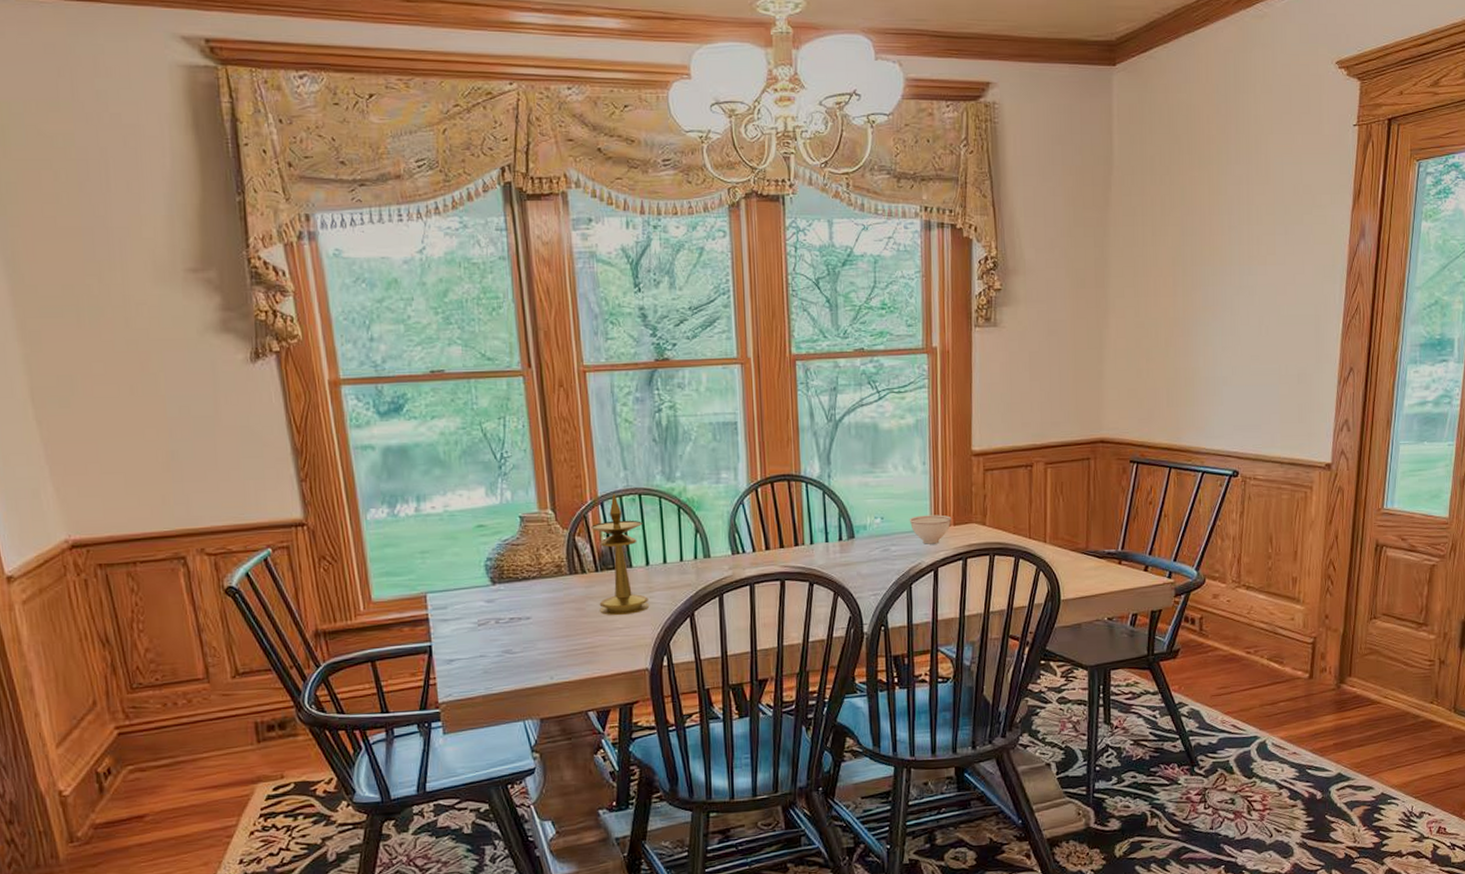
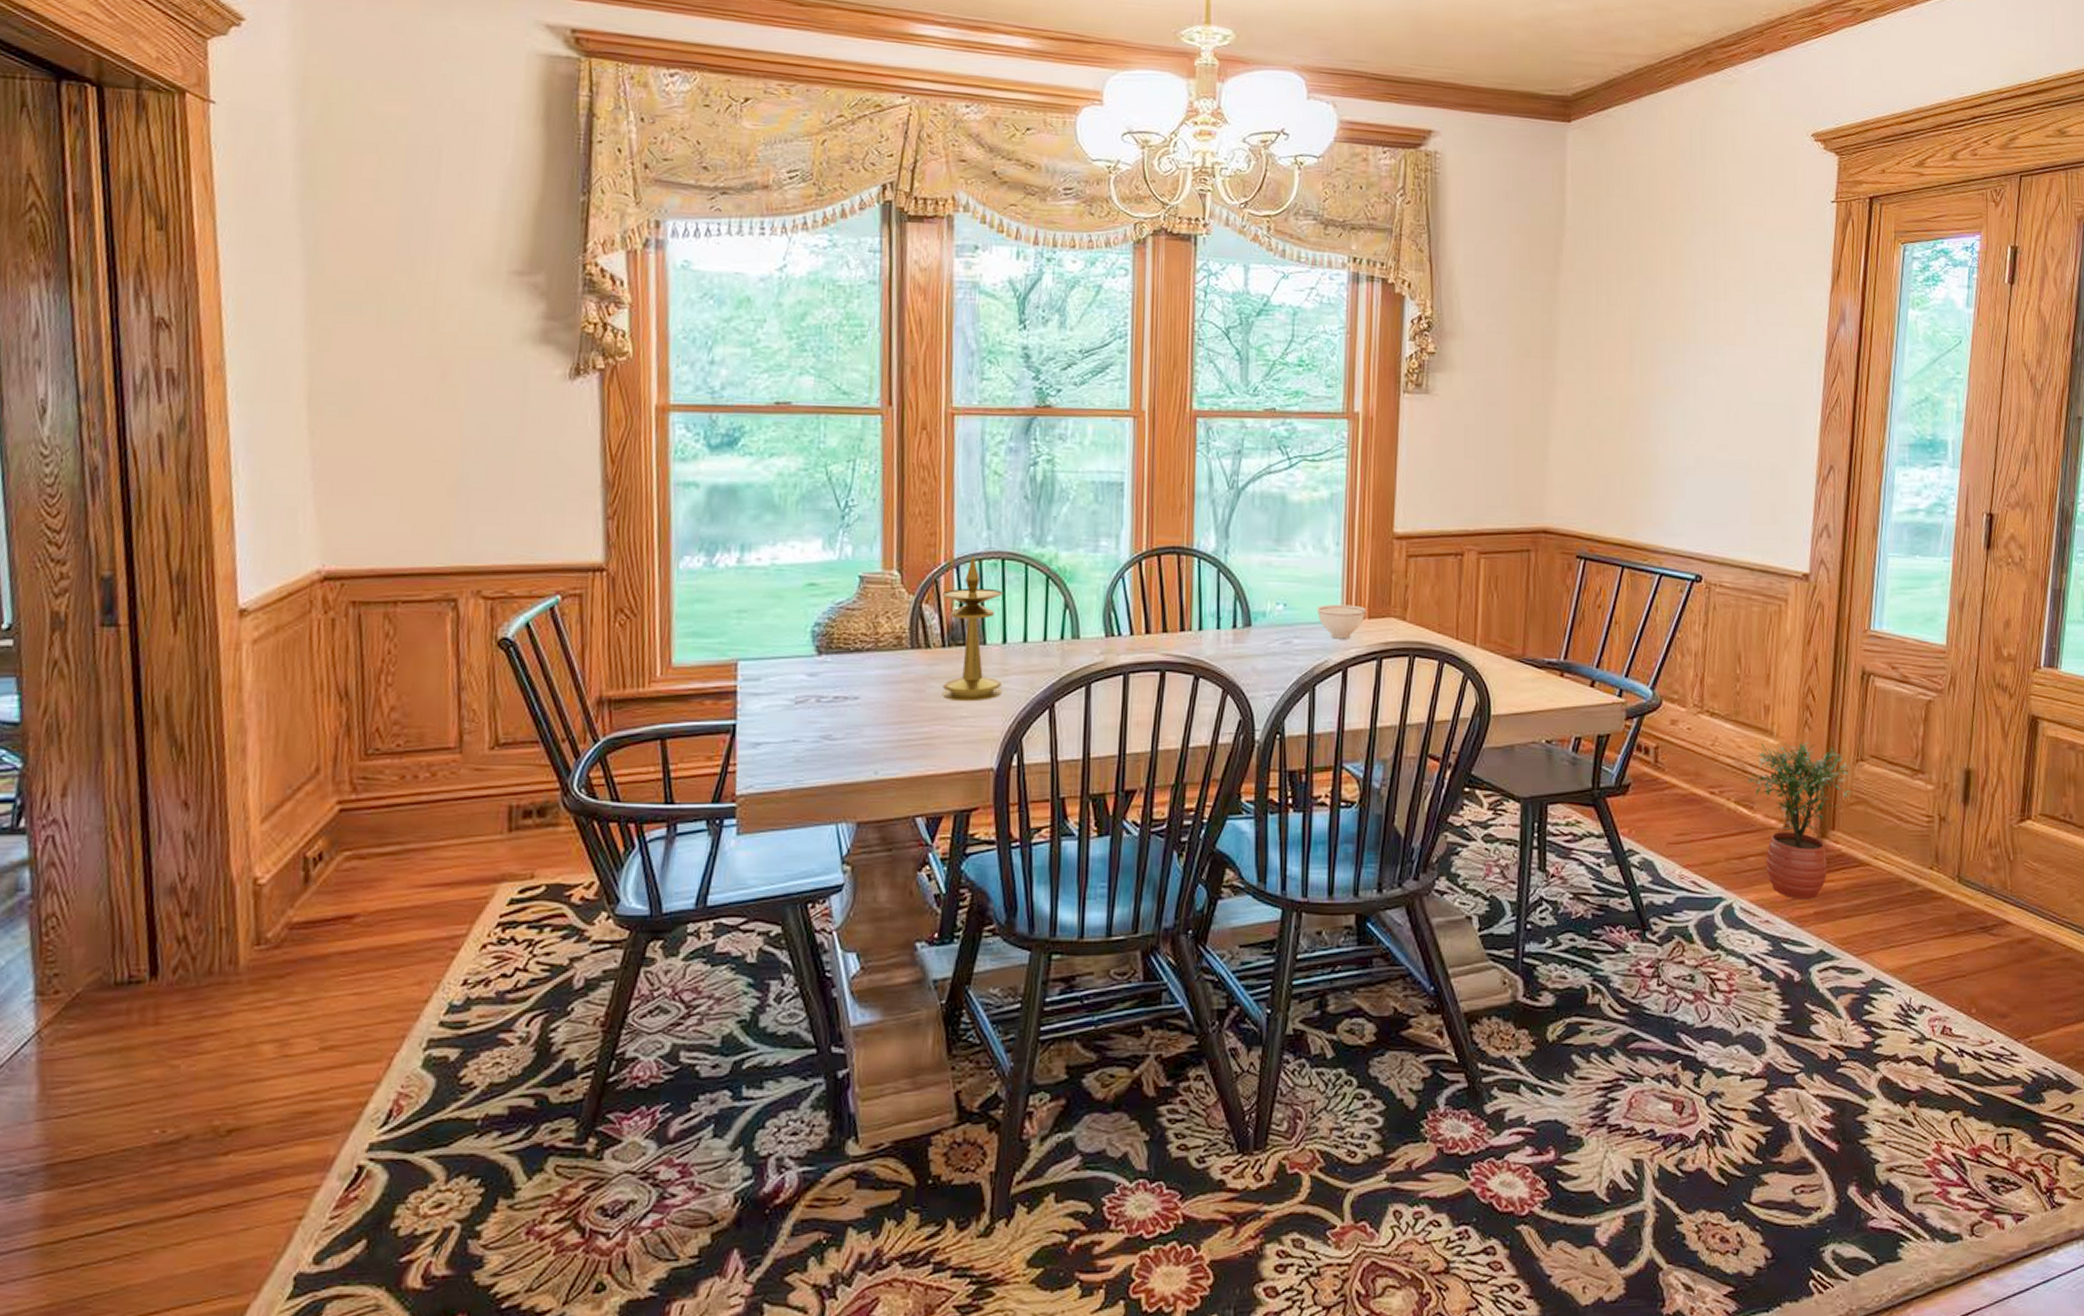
potted plant: none [1278,606,1366,734] -> present [1747,741,1852,899]

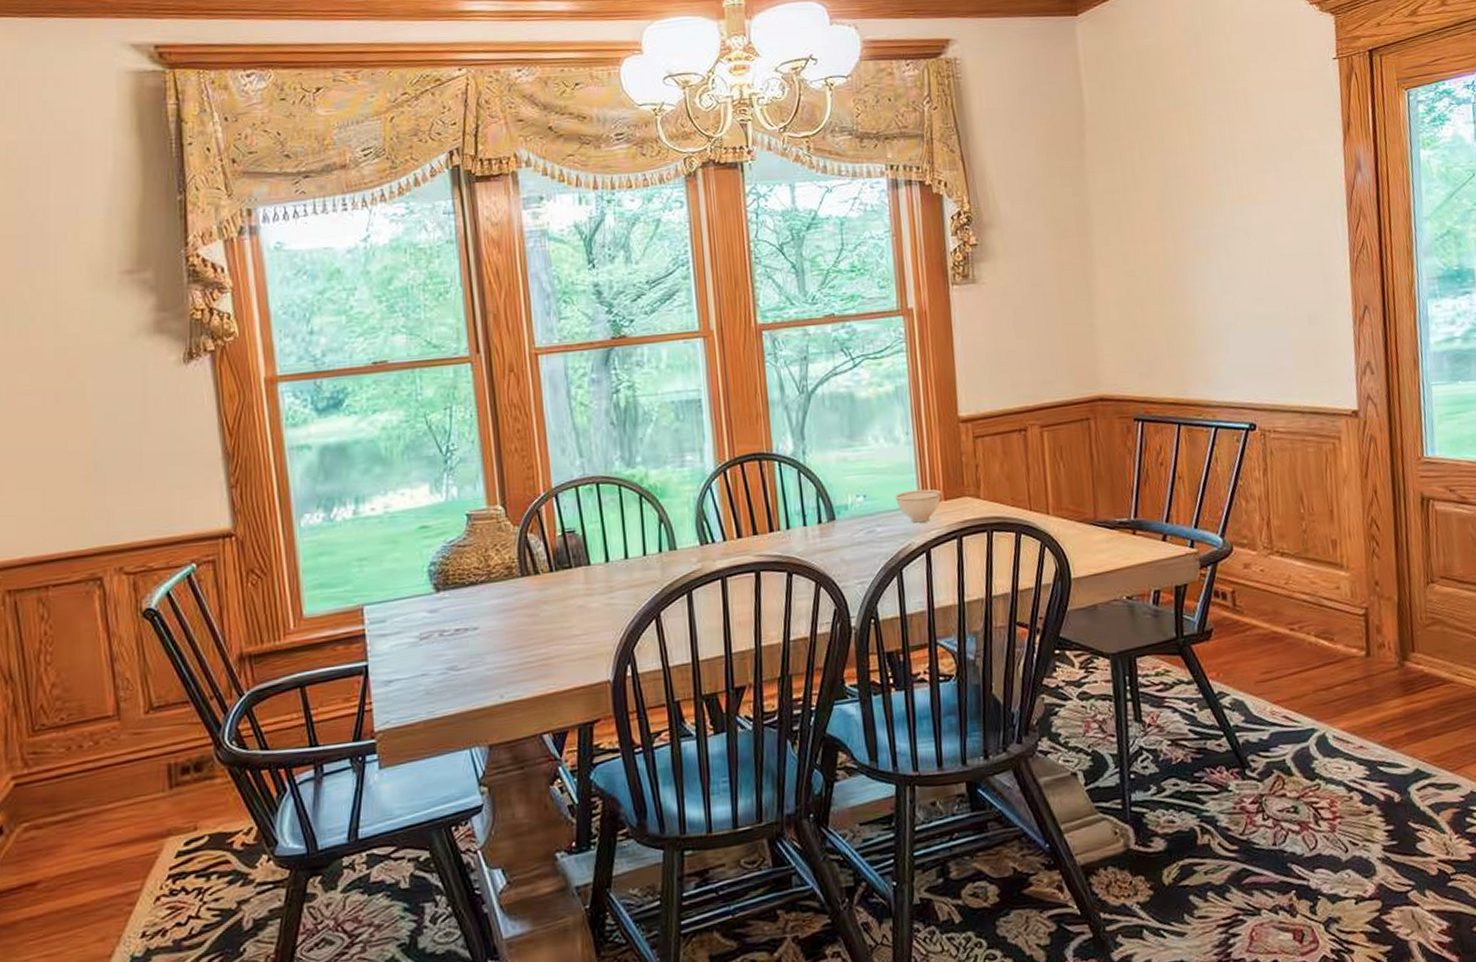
candlestick: present [942,557,1004,702] -> none [544,484,611,622]
potted plant: present [1747,741,1852,899] -> none [1324,571,1427,723]

